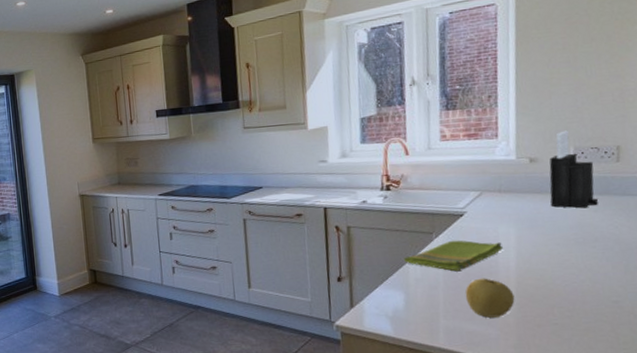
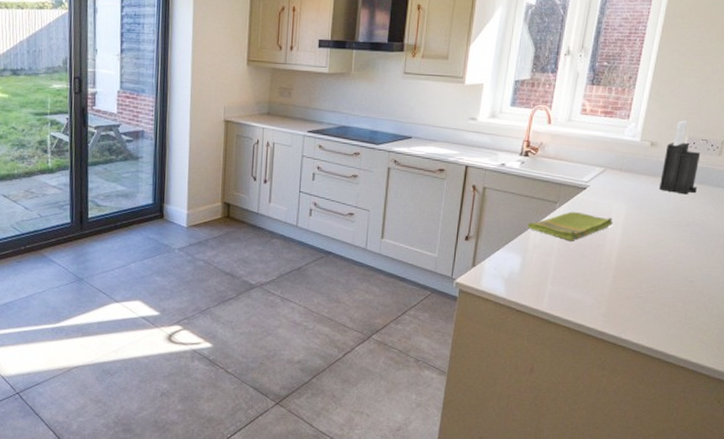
fruit: present [465,278,515,318] -> none [573,249,613,287]

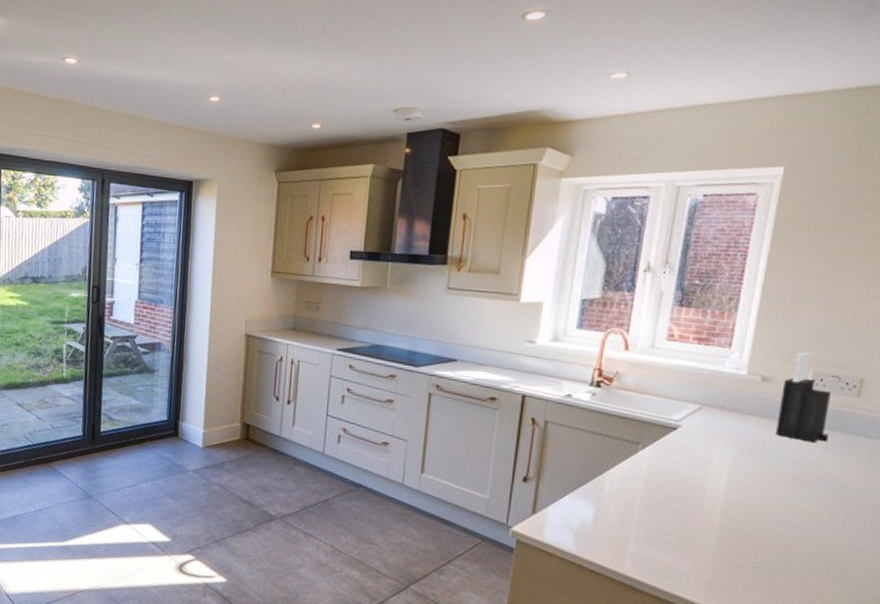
dish towel: present [527,211,614,241] -> none [601,455,715,492]

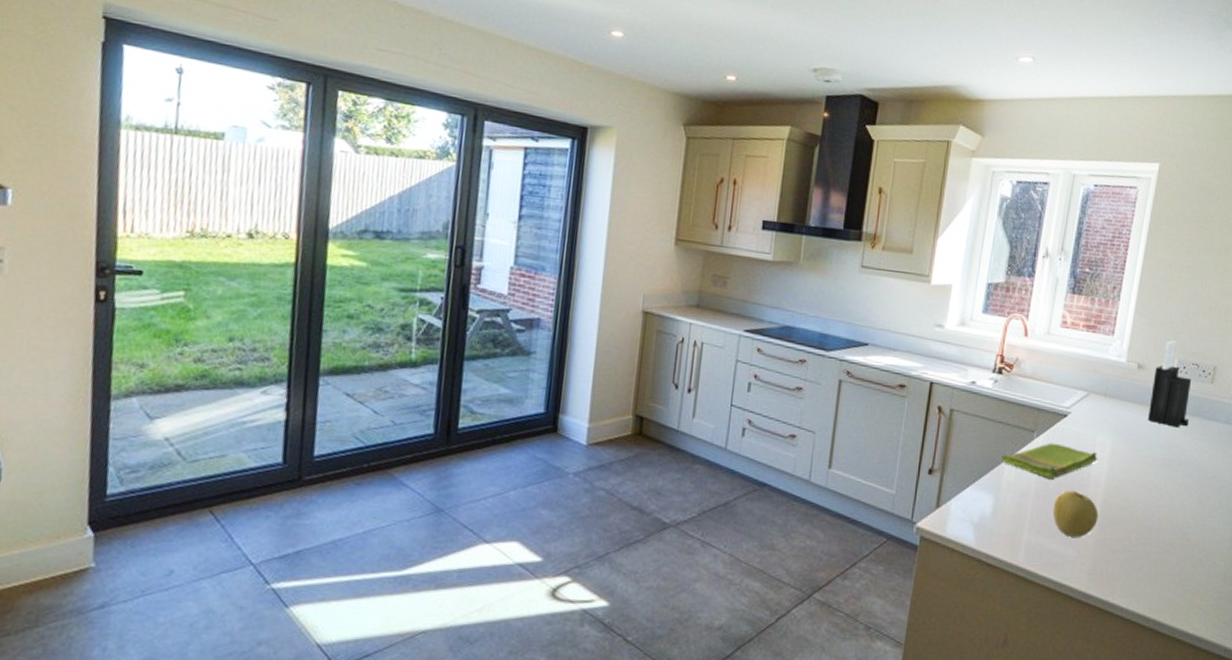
dish towel: none [601,455,715,492] -> present [1000,442,1098,480]
fruit: none [662,503,717,551] -> present [1052,490,1099,537]

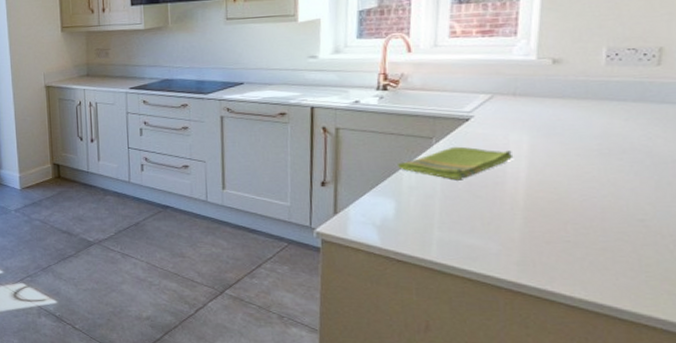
fruit: present [1052,490,1099,537] -> none [465,188,522,231]
knife block: present [1148,340,1192,428] -> none [573,28,630,116]

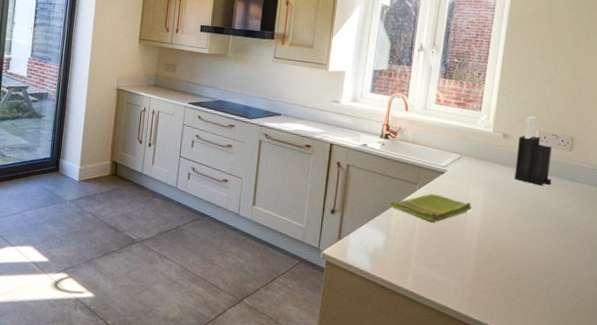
knife block: none [573,28,630,116] -> present [515,115,552,186]

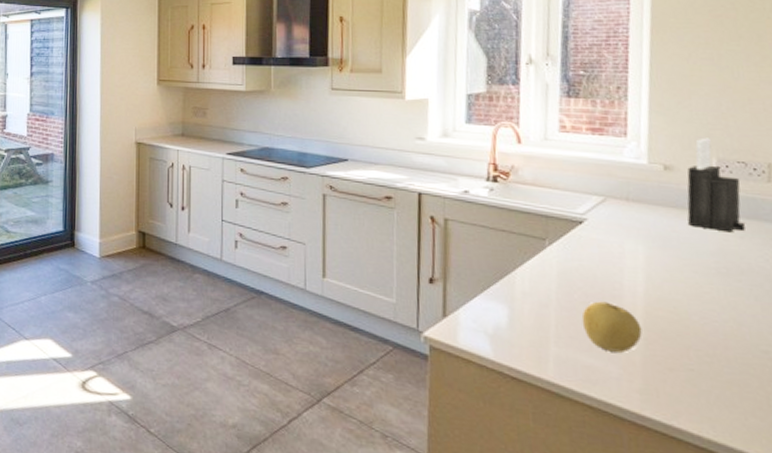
dish towel: present [389,193,472,223] -> none [509,250,630,290]
fruit: none [435,232,475,270] -> present [581,301,642,353]

